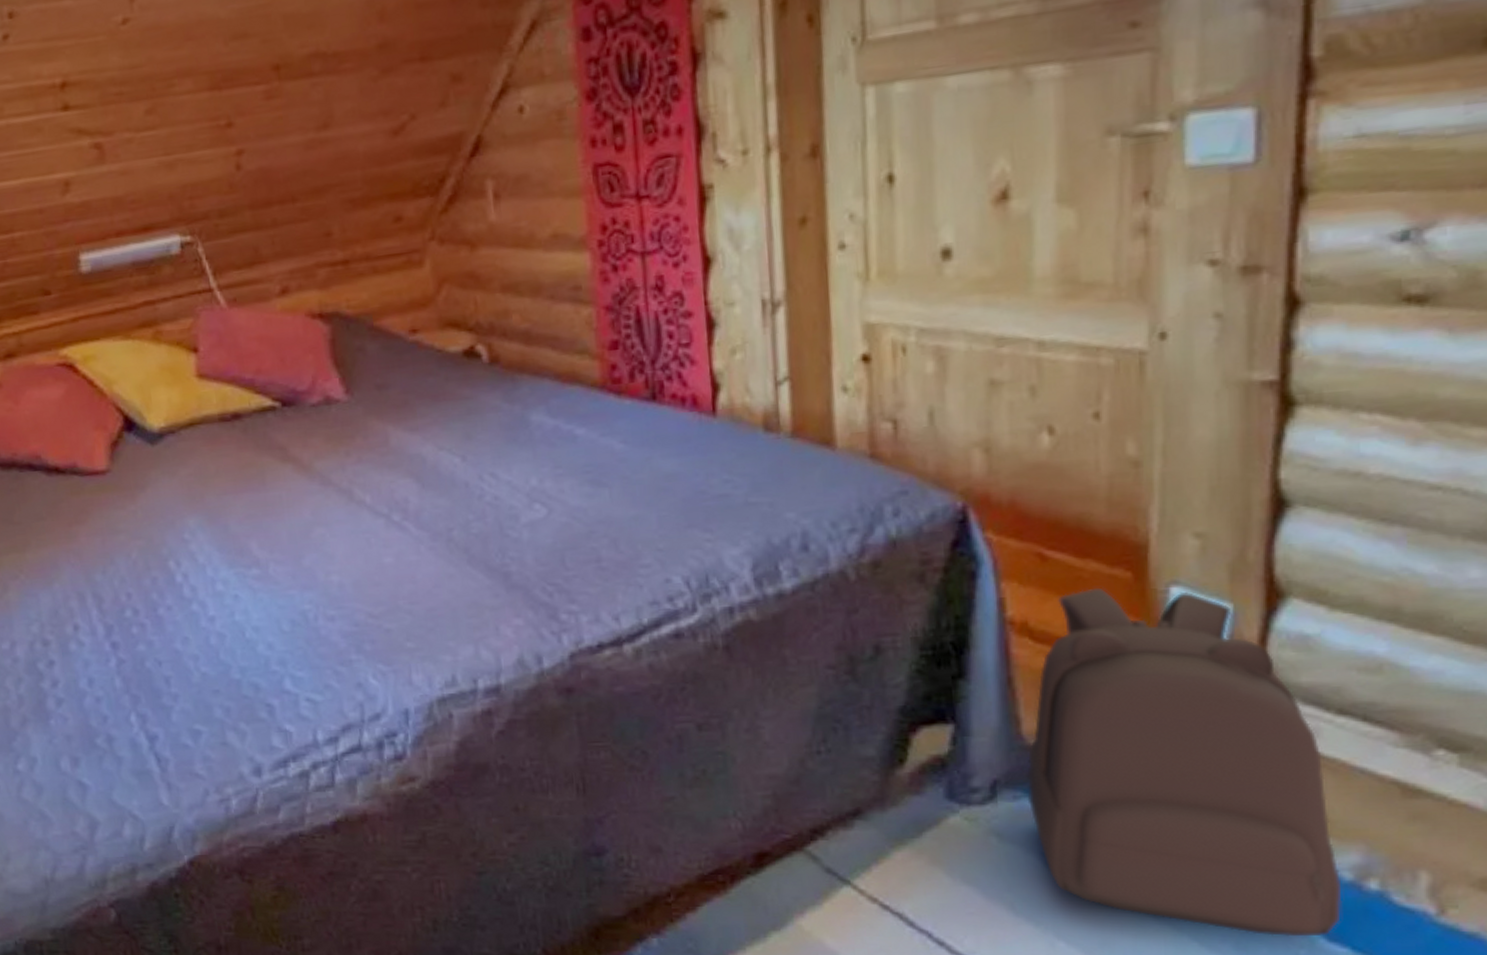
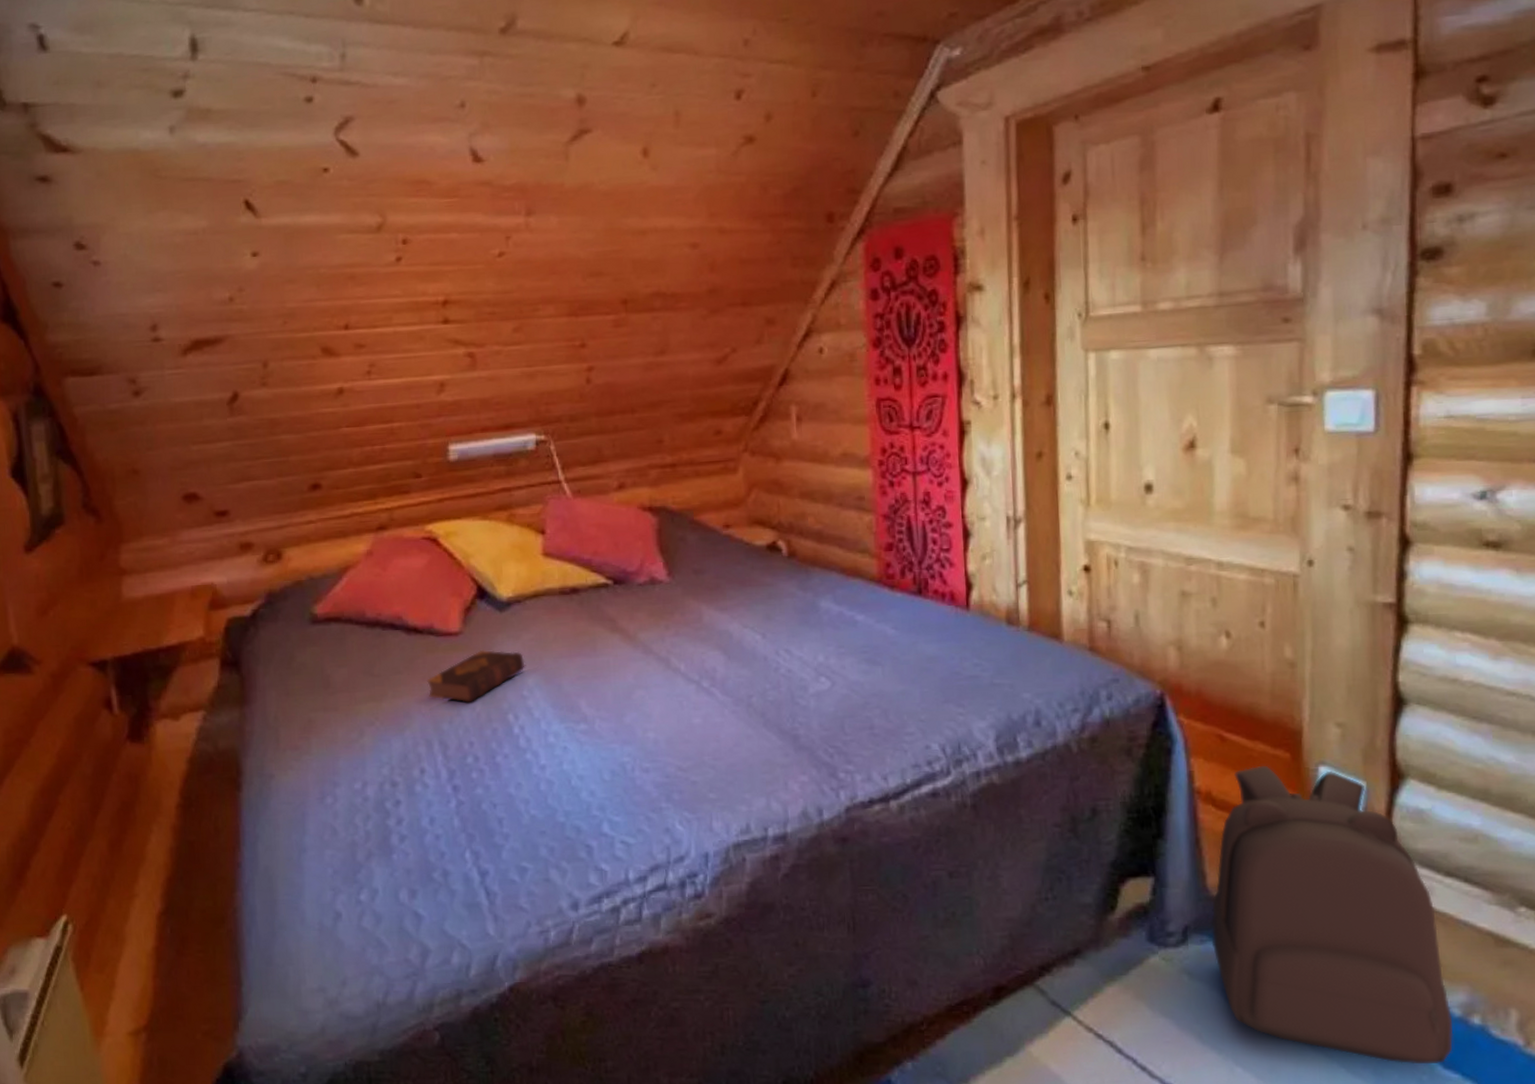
book: none [74,488,186,551] -> present [427,649,526,704]

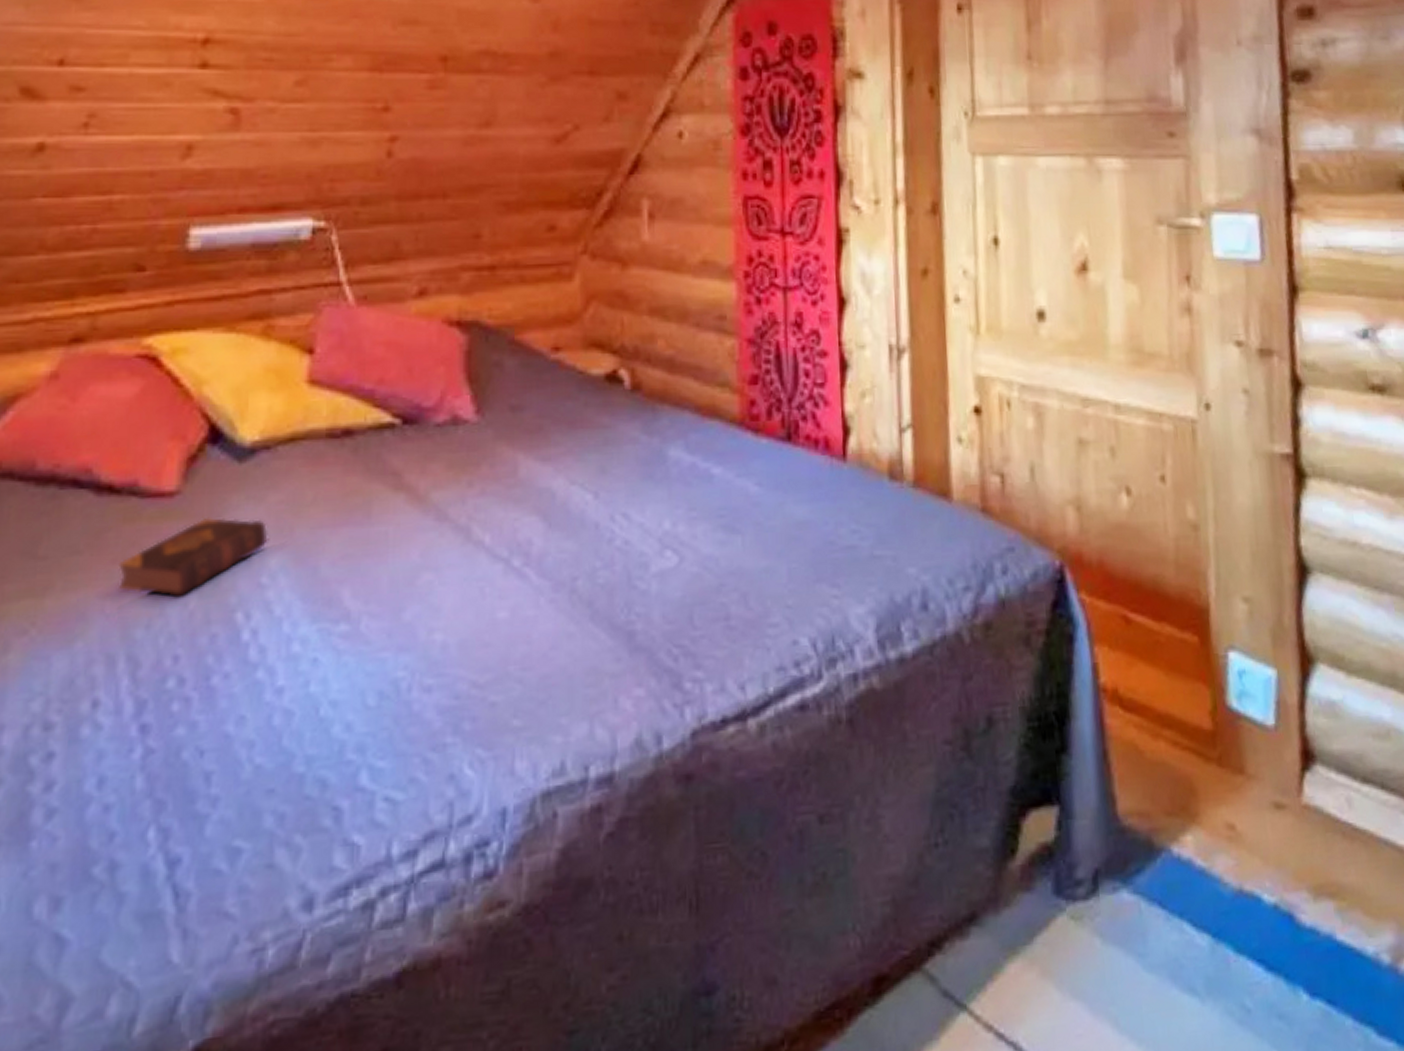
backpack: present [1211,765,1454,1065] -> none [1123,652,1385,1035]

